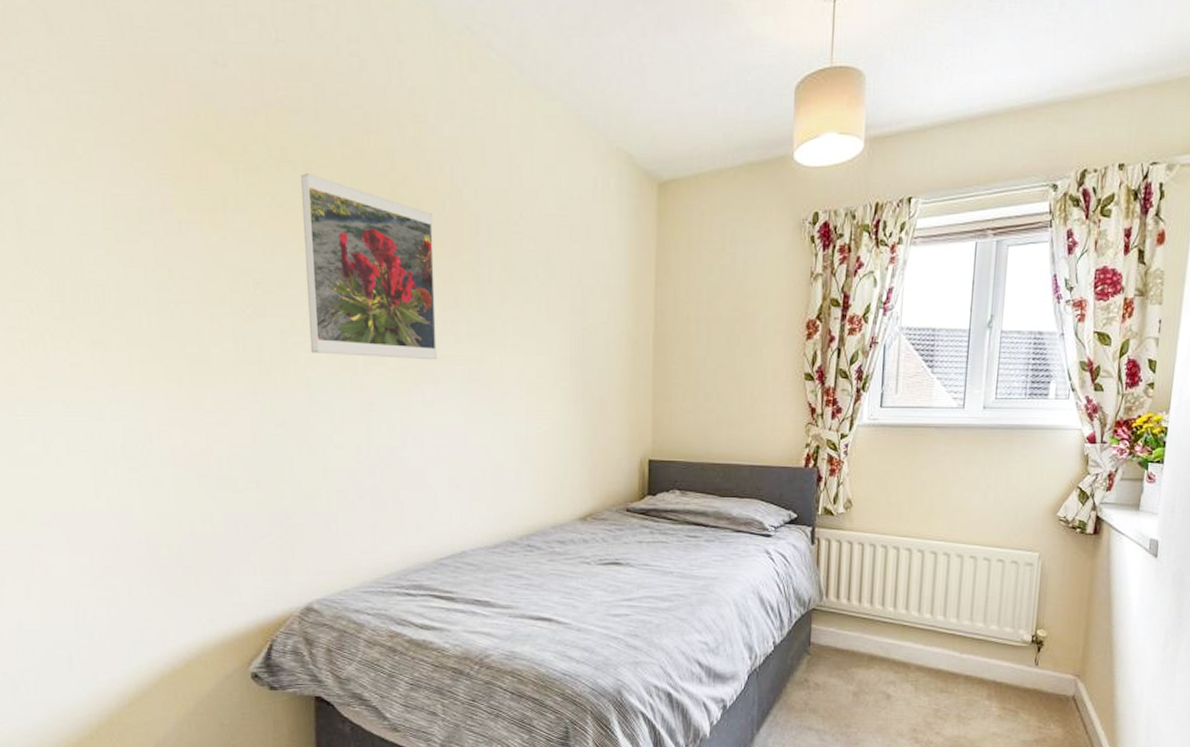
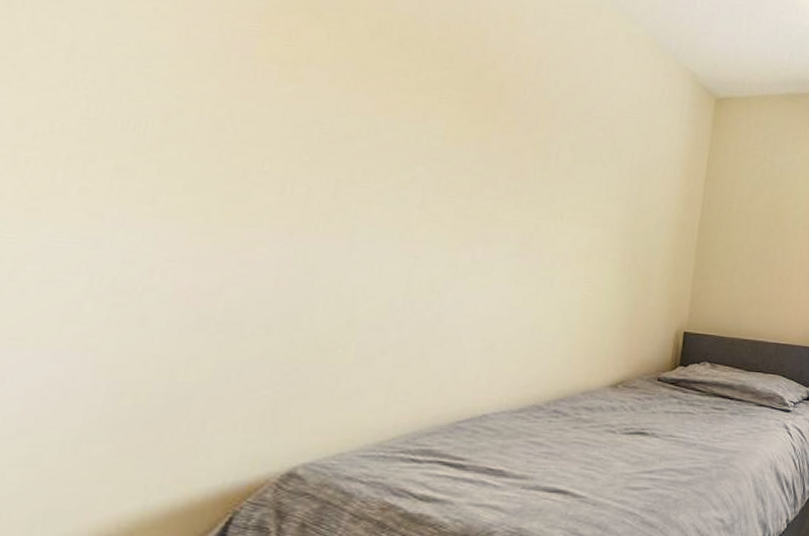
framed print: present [301,173,437,360] -> none [363,46,513,223]

